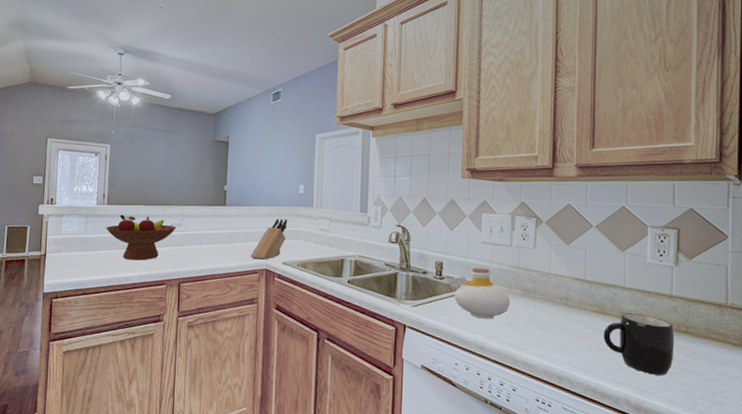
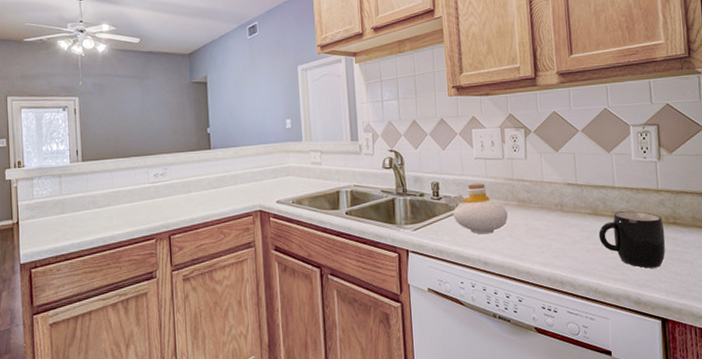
fruit bowl: present [105,214,176,261] -> none [82,169,160,218]
knife block: present [250,219,288,260] -> none [242,156,278,201]

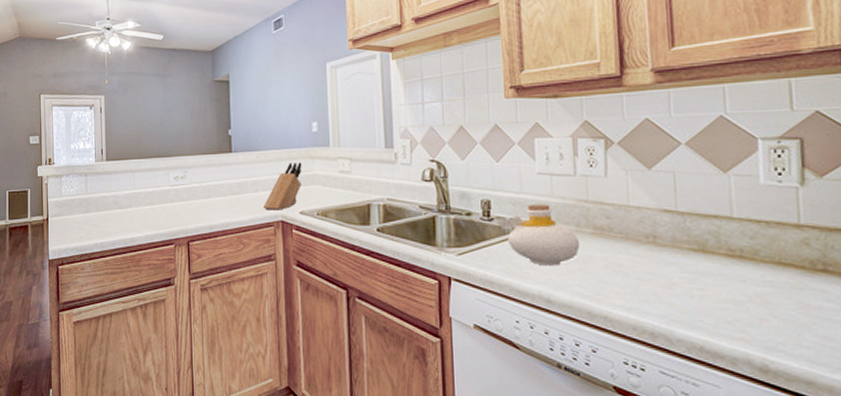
knife block: none [242,156,278,201] -> present [263,162,302,210]
mug: present [598,211,666,268] -> none [707,250,810,328]

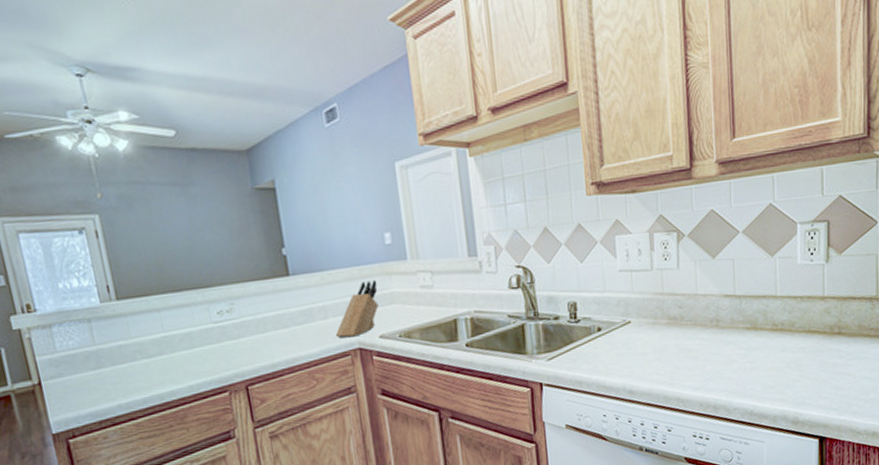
bottle: present [497,204,581,266] -> none [583,300,657,360]

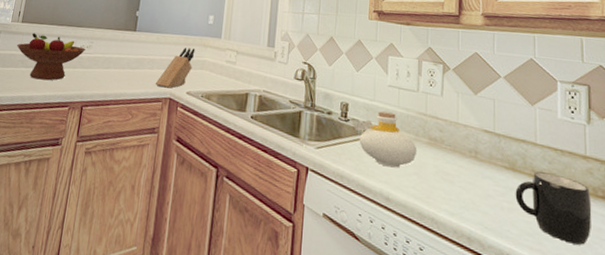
fruit bowl: none [121,307,226,370] -> present [16,33,85,81]
bottle: none [583,300,657,360] -> present [352,111,417,168]
mug: none [757,322,828,385] -> present [515,171,592,245]

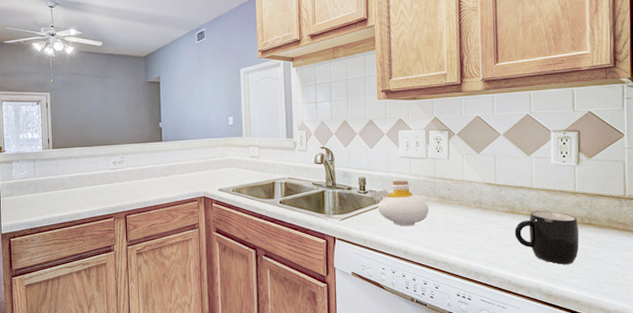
fruit bowl: present [16,33,85,81] -> none [52,157,118,198]
knife block: present [155,47,195,88] -> none [188,149,220,188]

